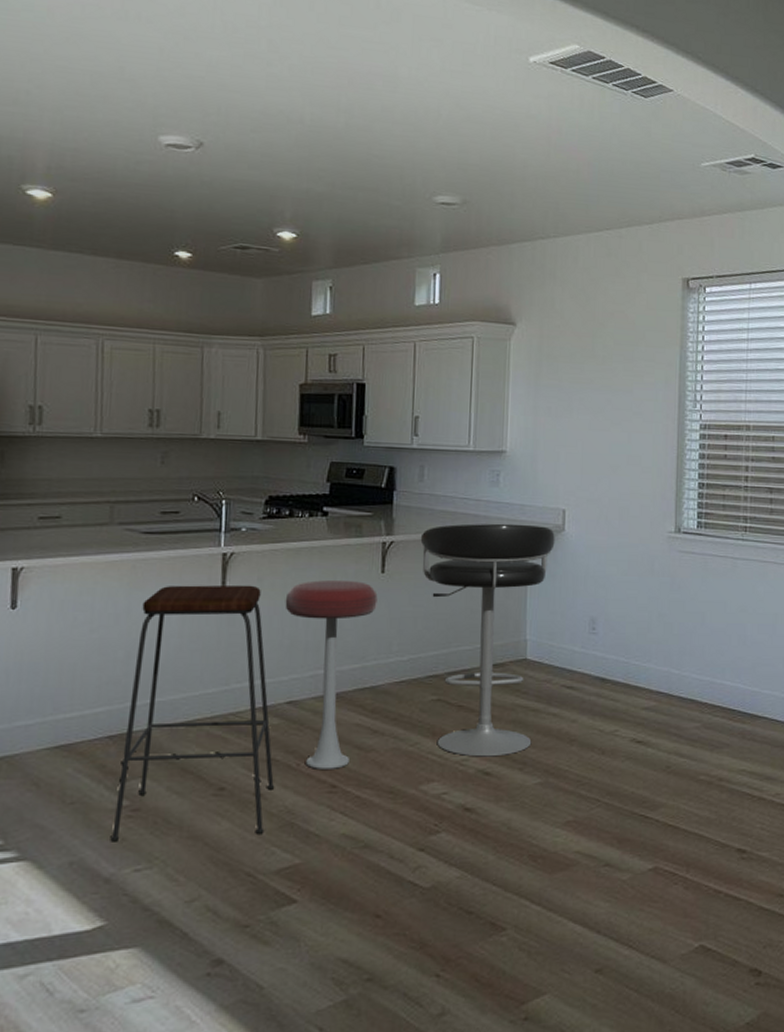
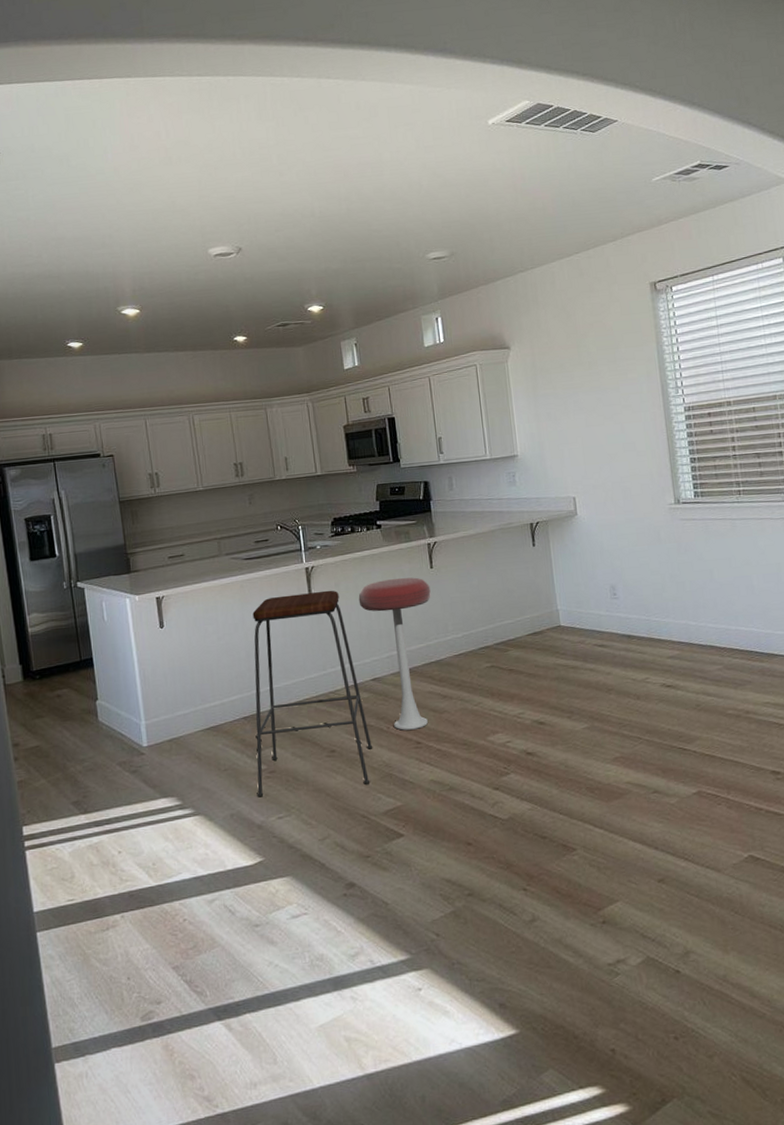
bar stool: present [420,523,555,757] -> none [457,513,575,710]

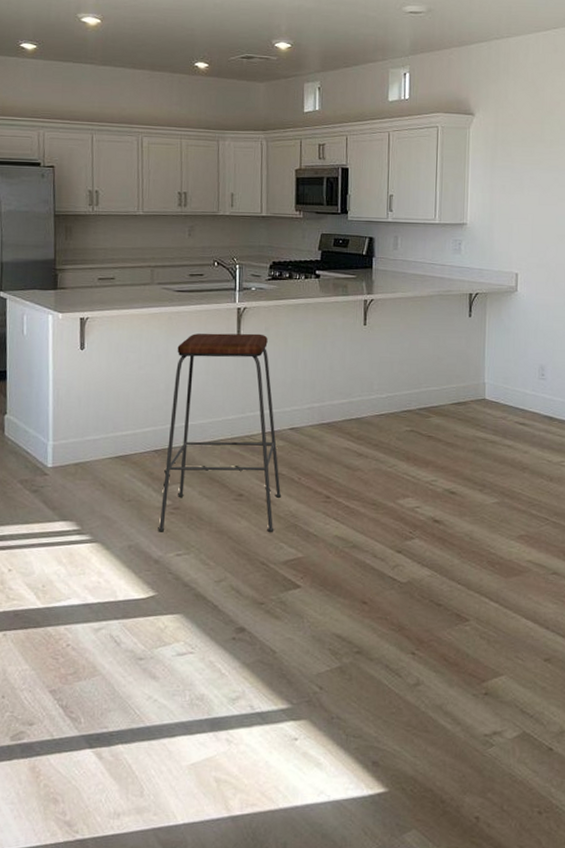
bar stool: present [358,577,431,731] -> none [287,330,361,484]

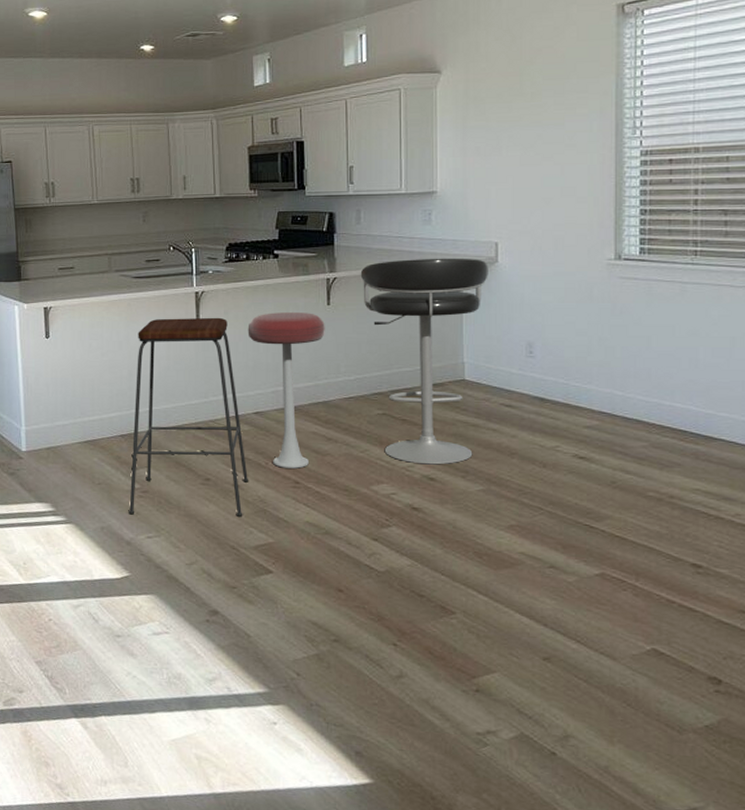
bar stool: none [287,330,361,484] -> present [247,311,325,469]
bar stool: none [395,285,509,479] -> present [360,258,488,465]

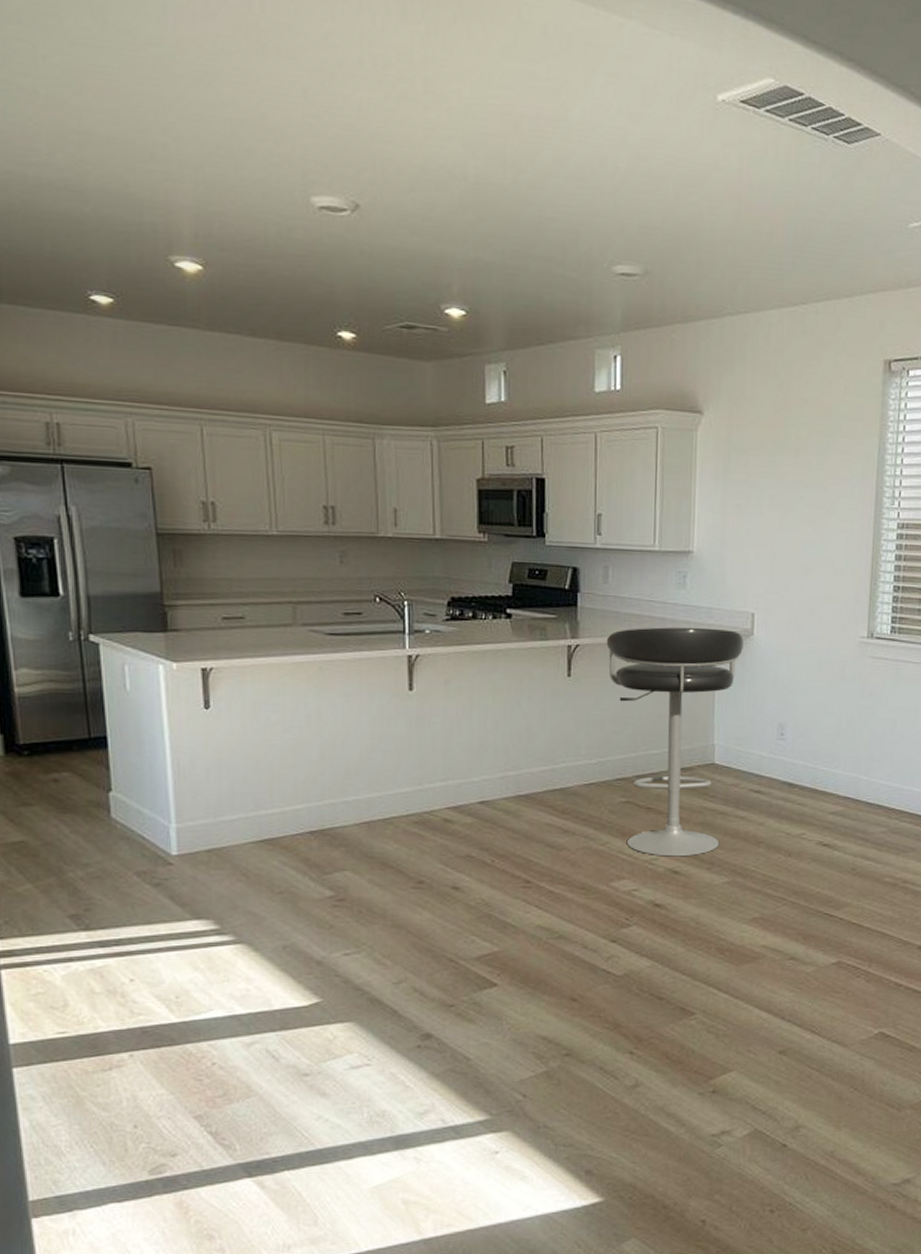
bar stool: present [128,317,249,517] -> none [319,687,472,929]
bar stool: present [247,311,325,469] -> none [472,683,565,867]

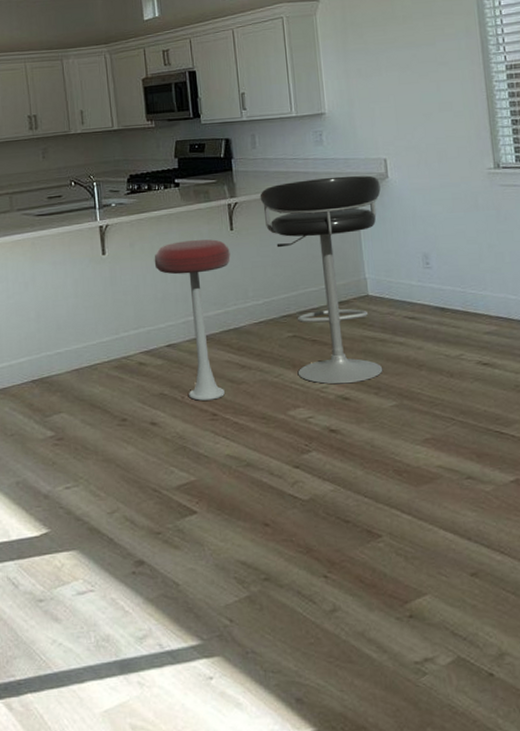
bar stool: none [472,683,565,867] -> present [154,239,231,402]

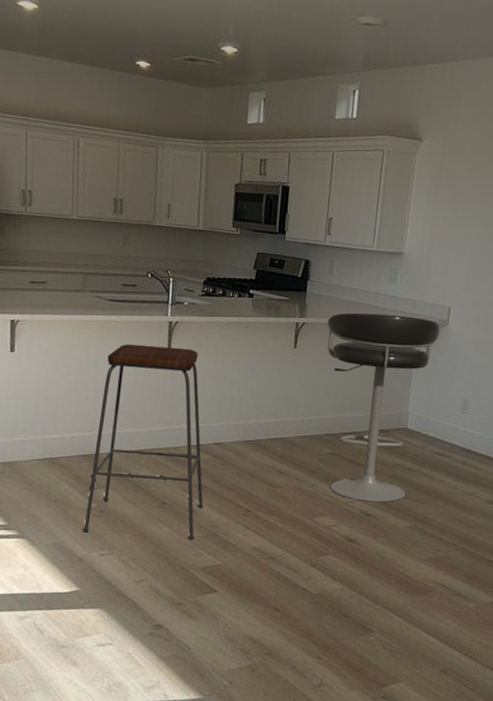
bar stool: none [43,250,167,465] -> present [82,344,204,540]
bar stool: present [154,239,231,402] -> none [216,349,290,498]

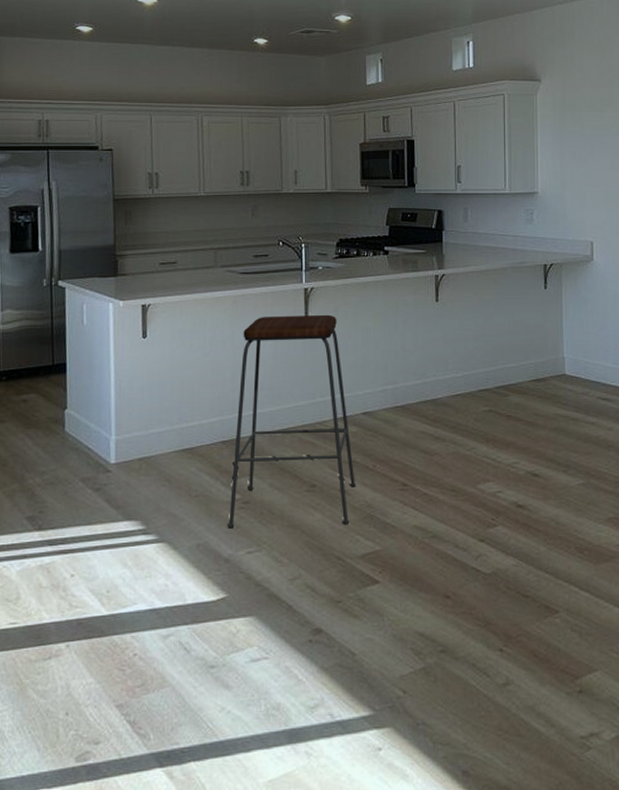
bar stool: present [327,312,440,503] -> none [467,256,585,460]

